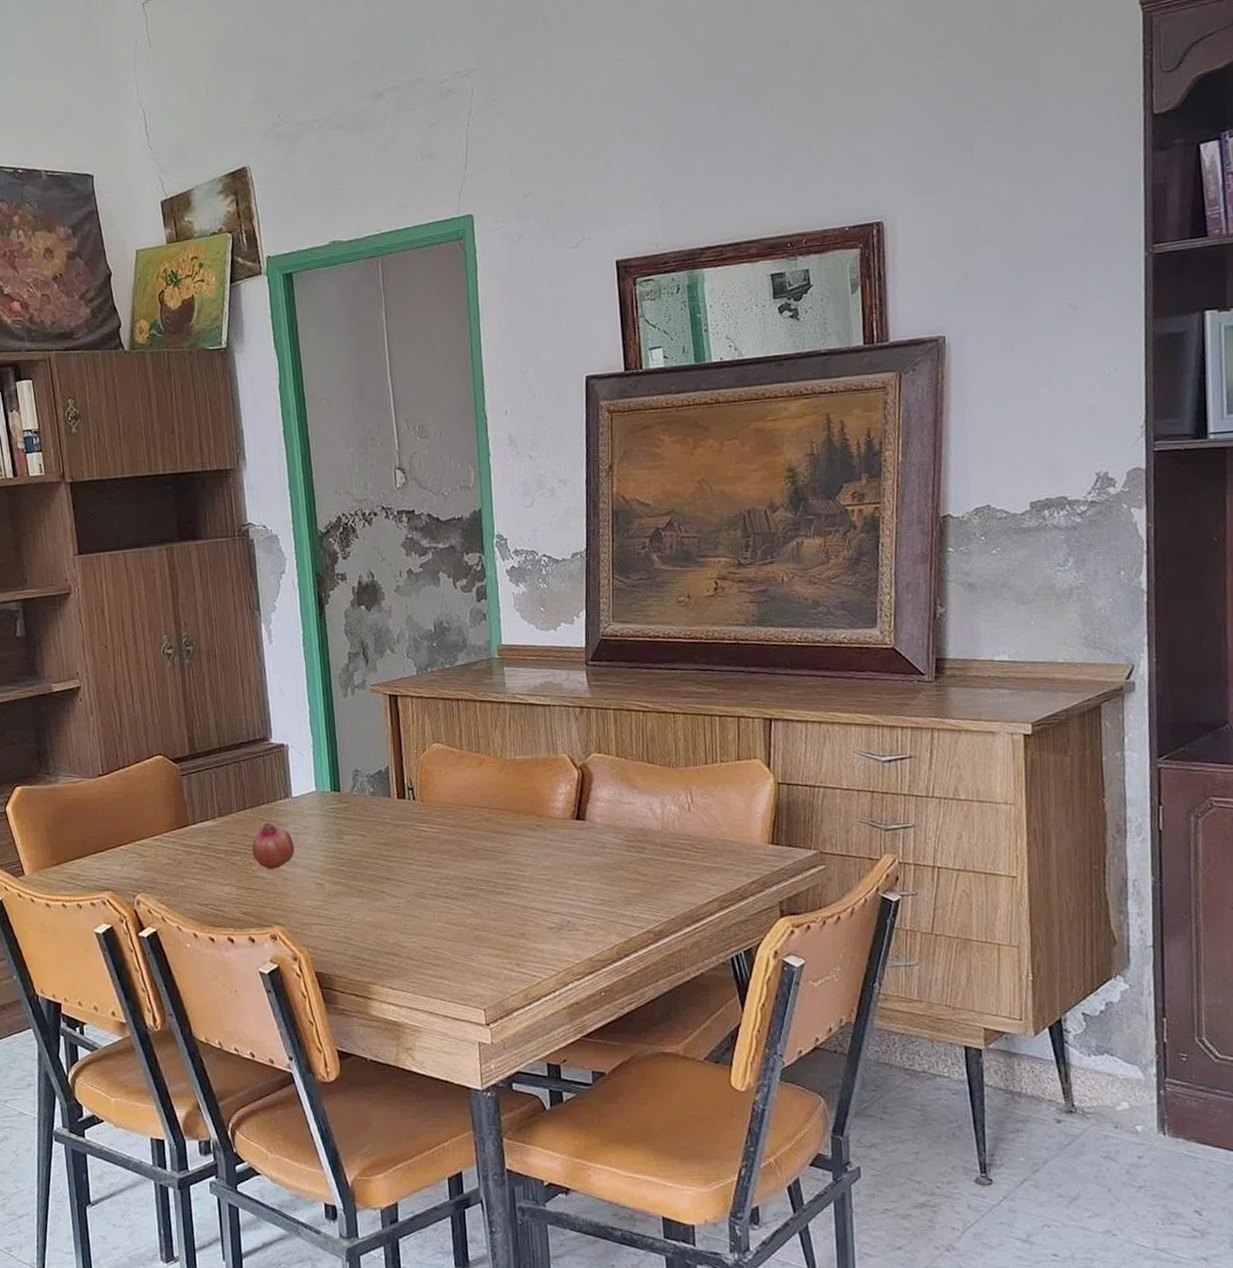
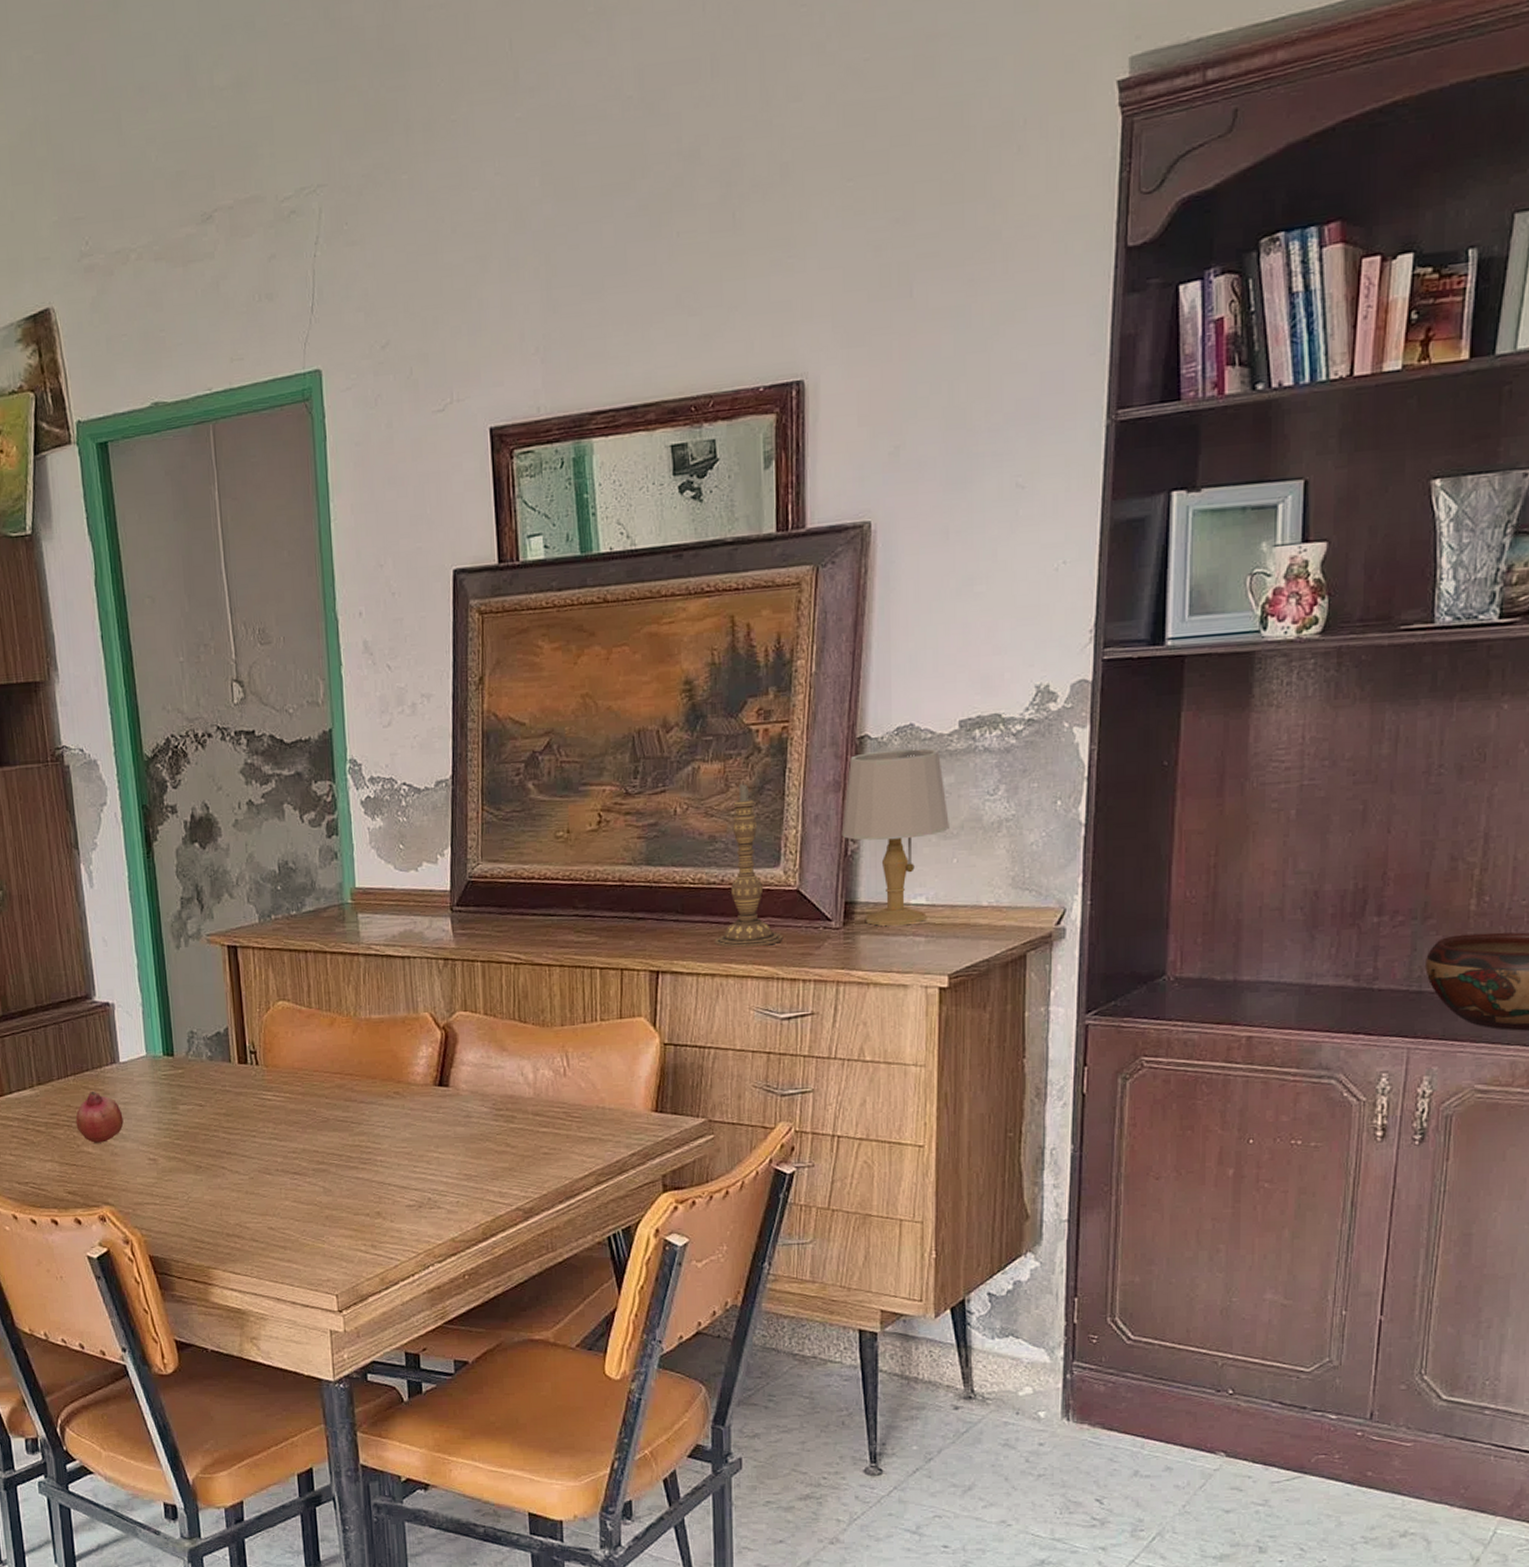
candlestick: none [820,554,882,699] -> present [714,781,784,949]
table lamp: none [930,526,1026,680] -> present [841,748,949,926]

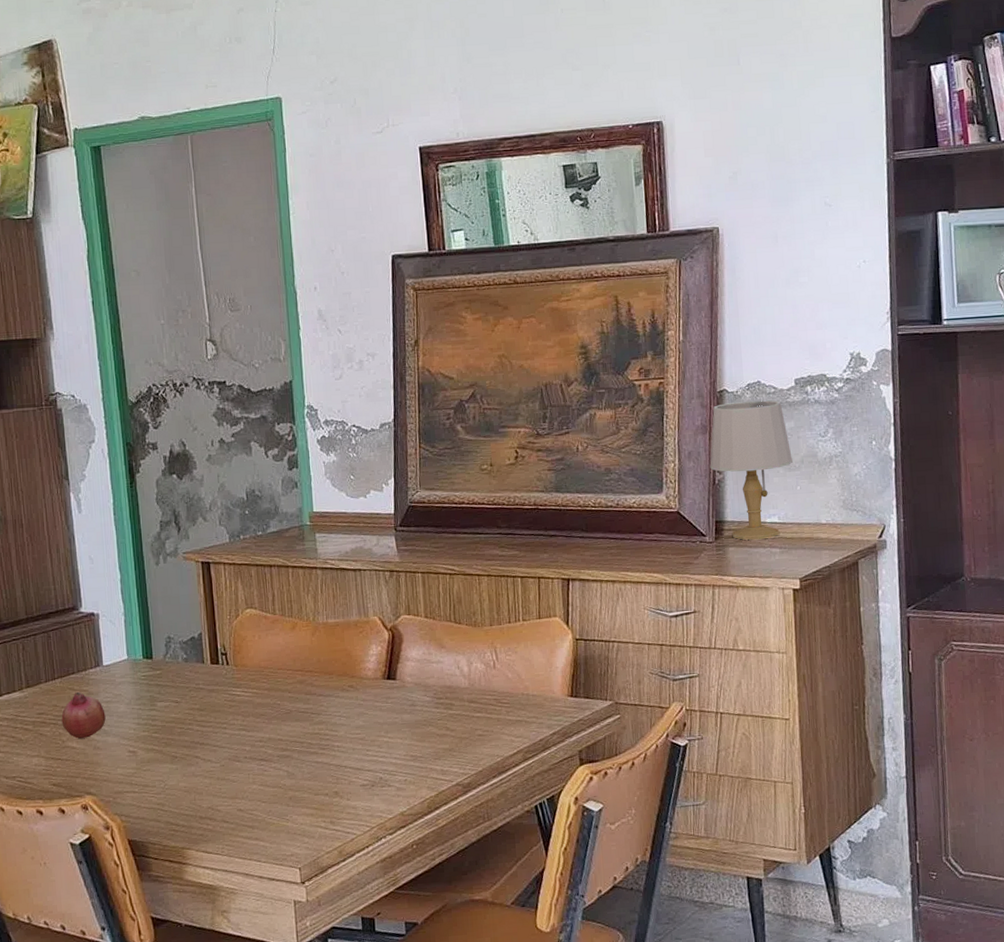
candlestick: present [714,781,784,949] -> none [613,425,669,560]

